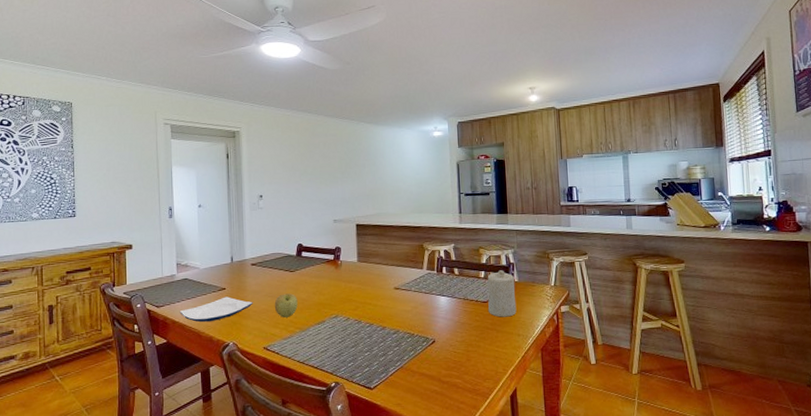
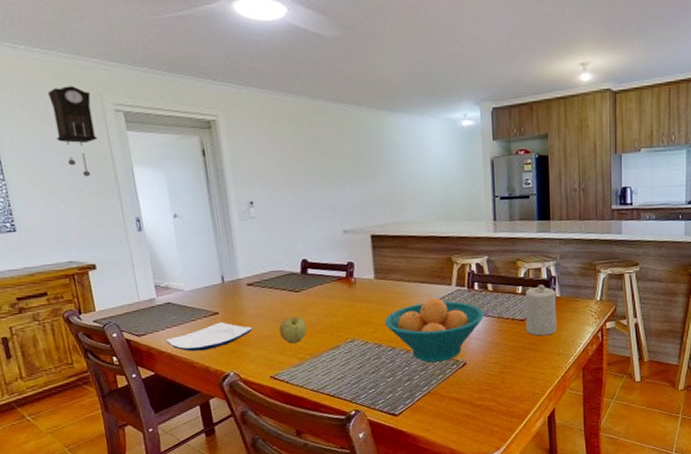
pendulum clock: none [117,105,148,175] -> present [48,85,97,177]
fruit bowl: none [364,279,452,339] -> present [384,297,485,362]

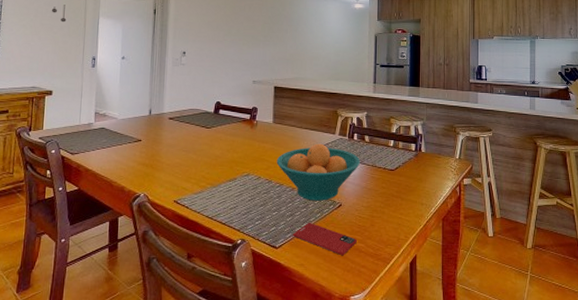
plate: present [165,322,253,352] -> none [93,148,167,172]
apple: present [278,316,307,343] -> none [188,149,211,172]
smartphone: none [412,385,487,417] -> present [292,222,357,256]
candle: present [525,284,557,336] -> none [395,140,422,186]

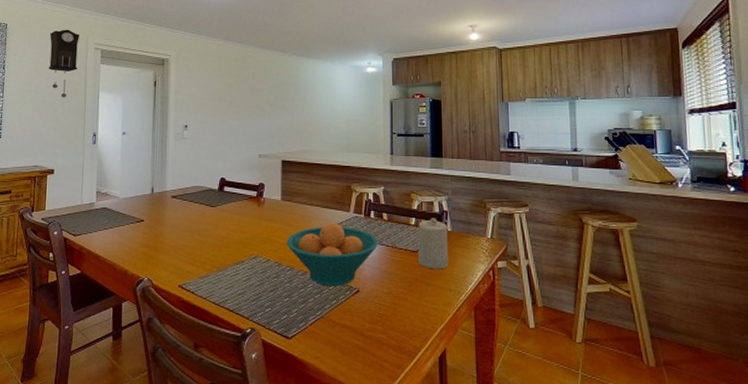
smartphone: present [292,222,357,256] -> none [305,309,377,349]
candle: none [395,140,422,186] -> present [418,218,449,270]

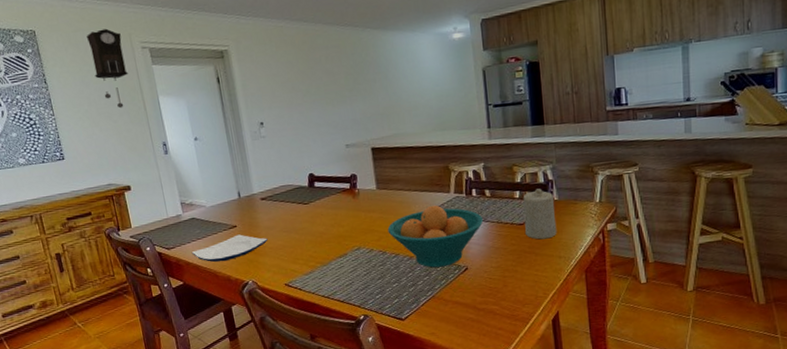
plate: none [95,229,171,255] -> present [191,234,268,262]

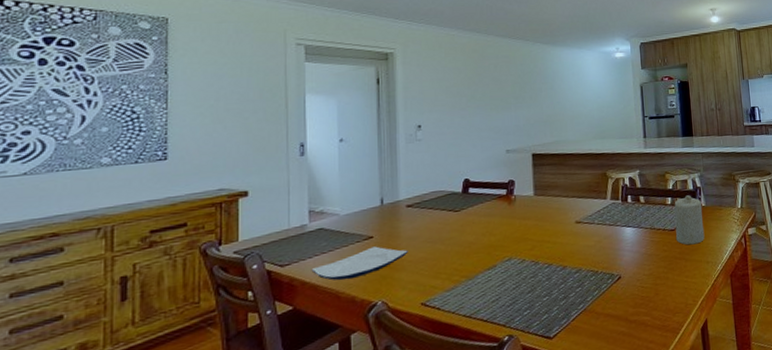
pendulum clock: present [87,28,128,109] -> none [232,22,274,105]
fruit bowl: present [387,205,484,268] -> none [542,211,638,278]

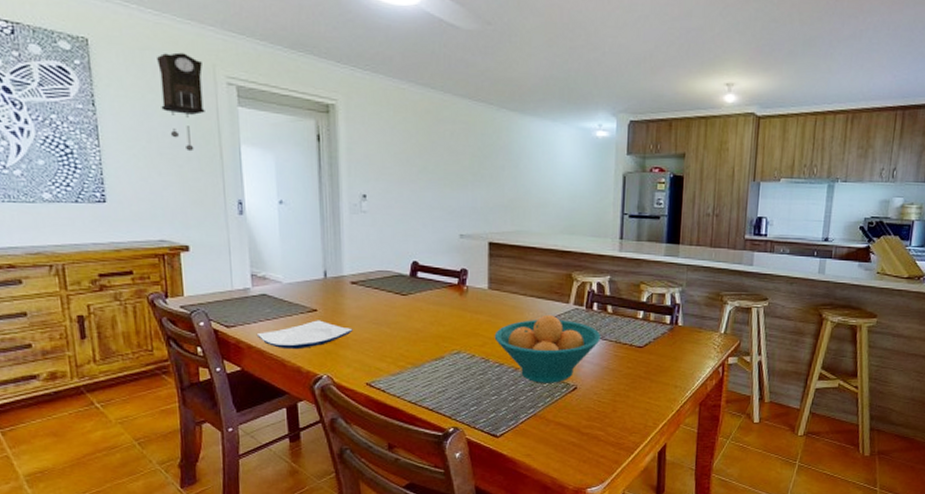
pendulum clock: none [232,22,274,105] -> present [157,52,205,152]
fruit bowl: none [542,211,638,278] -> present [494,314,602,383]
candle: present [674,195,705,245] -> none [644,311,679,366]

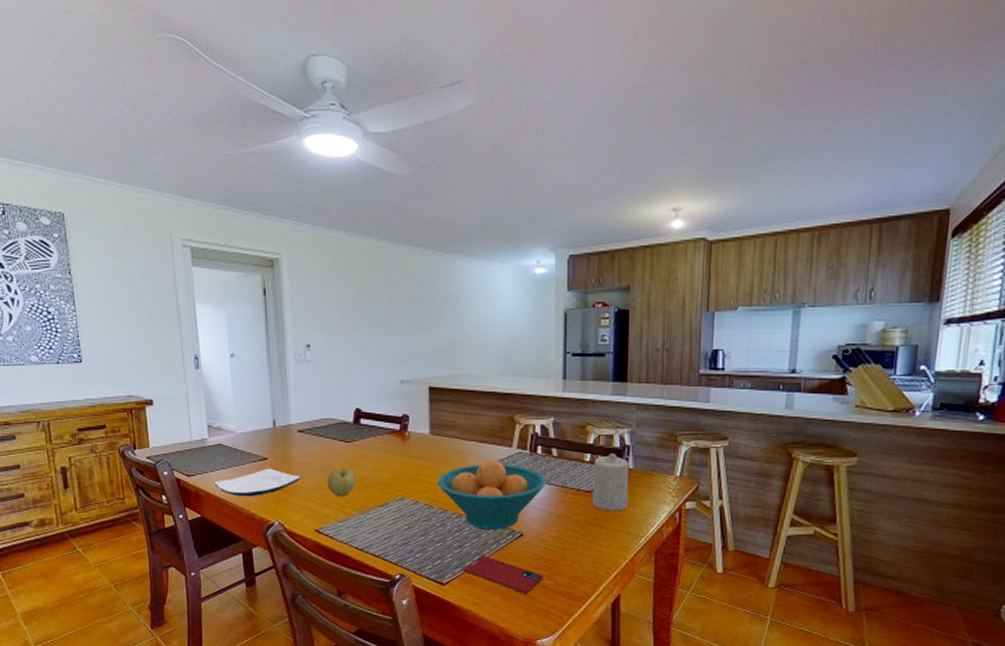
pendulum clock: present [157,52,205,152] -> none [122,220,164,312]
apple: none [380,321,410,350] -> present [327,468,355,496]
smartphone: none [516,407,595,445] -> present [462,554,543,595]
candle: none [644,311,679,366] -> present [593,454,630,511]

